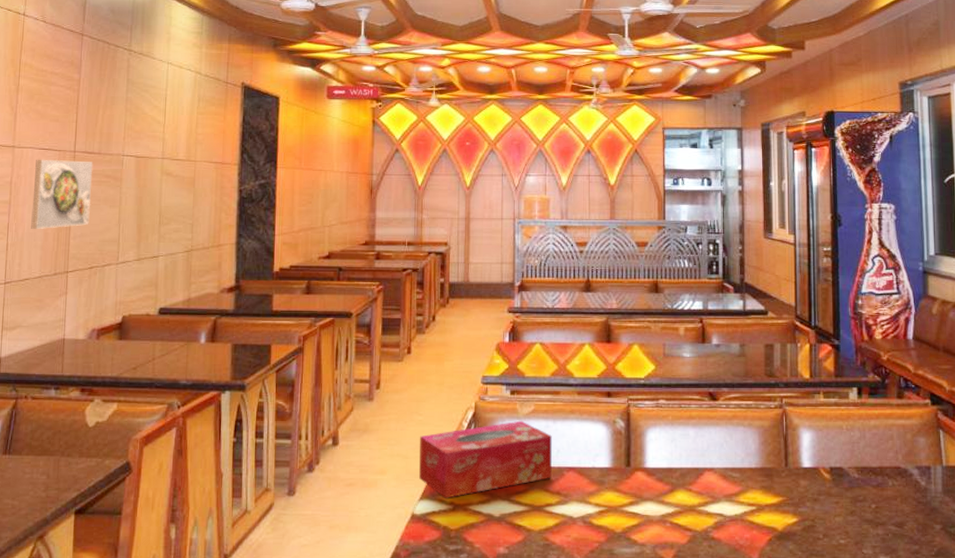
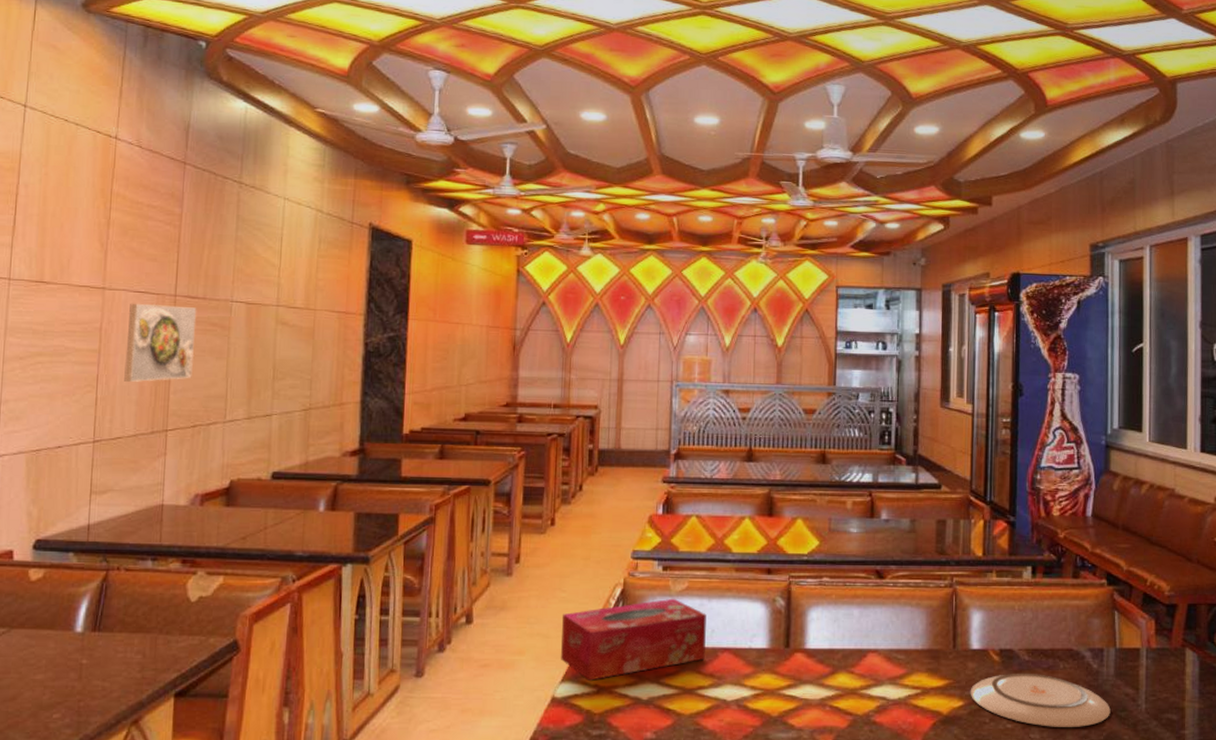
plate: none [803,490,940,544] -> present [970,672,1111,728]

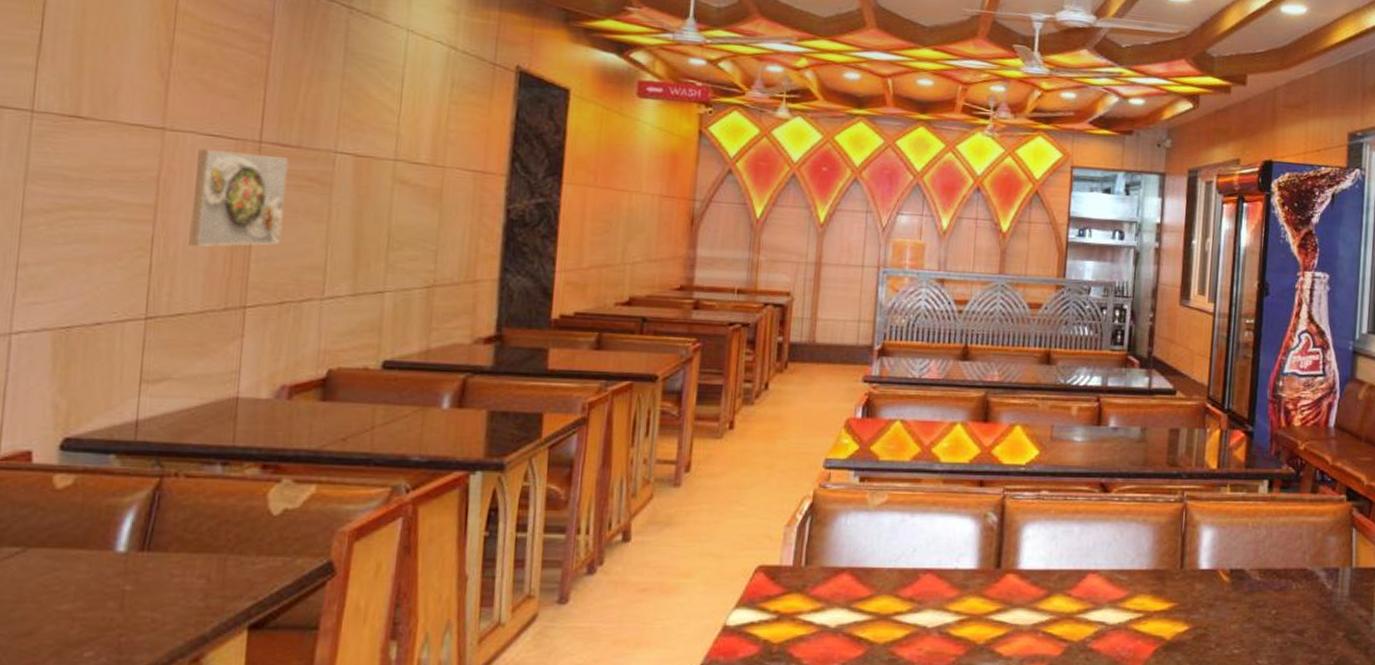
tissue box: present [561,598,706,681] -> none [736,513,908,606]
plate: present [970,672,1111,728] -> none [1196,594,1343,653]

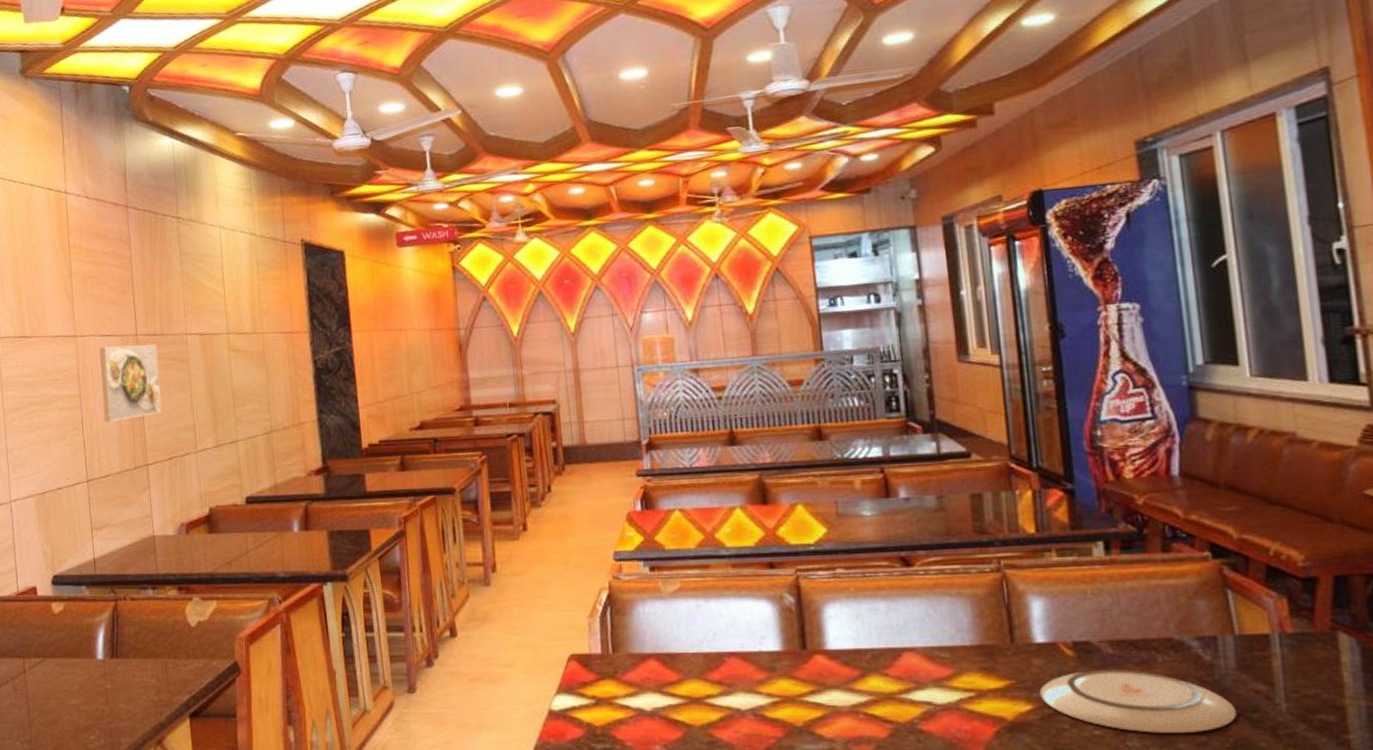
plate: none [1196,594,1343,653] -> present [1039,669,1237,734]

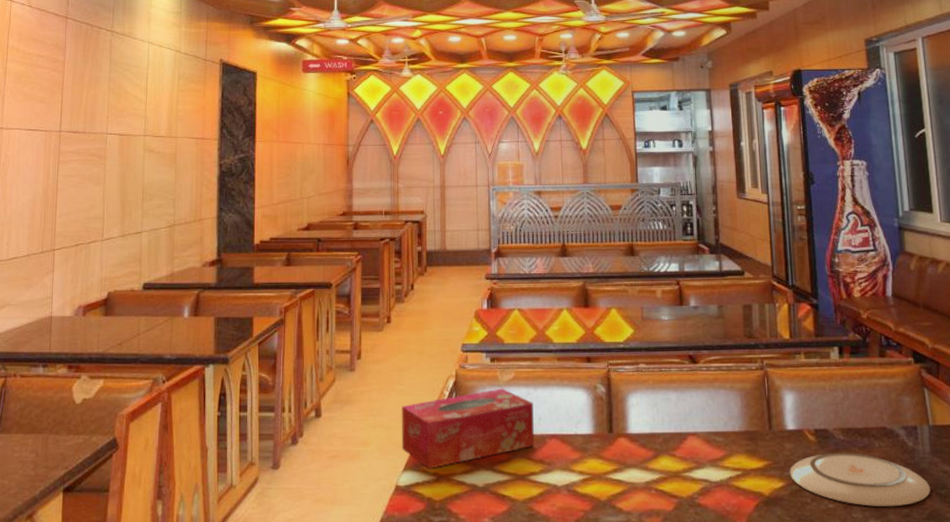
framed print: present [99,344,162,422] -> none [19,139,78,208]
tissue box: none [548,600,710,692] -> present [402,388,534,469]

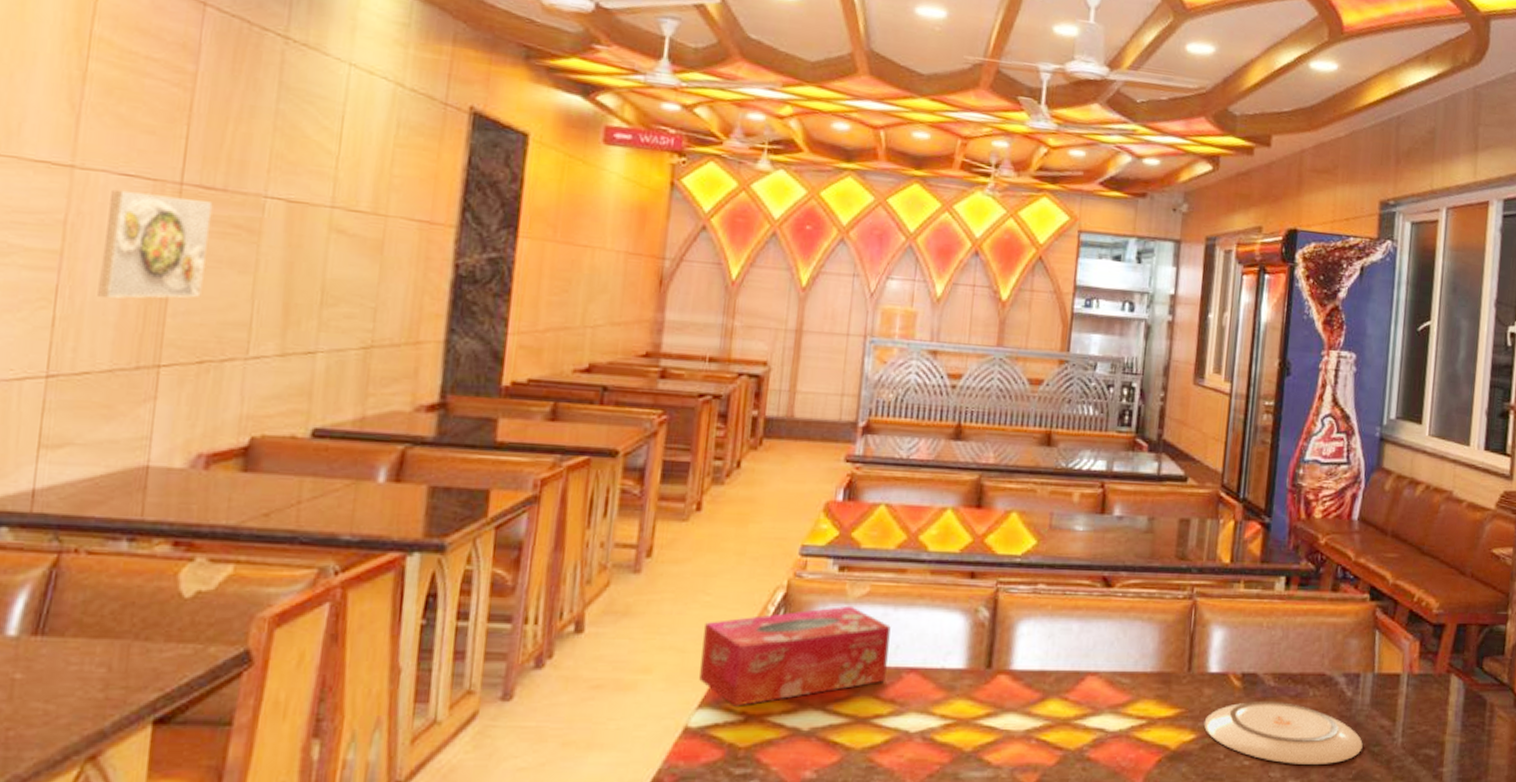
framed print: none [19,139,78,208] -> present [97,189,213,299]

